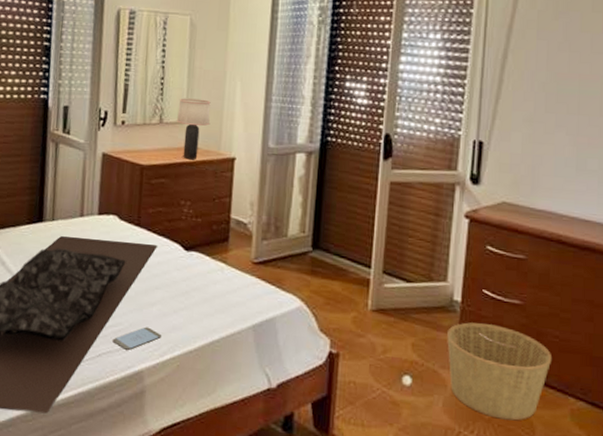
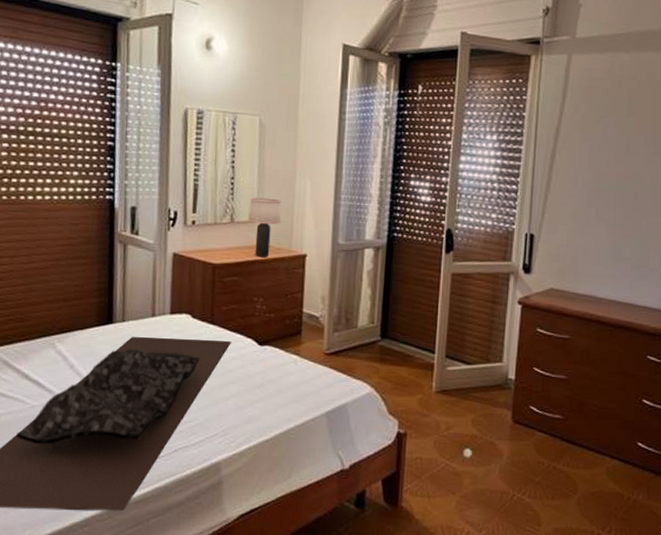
smartphone: present [112,327,161,350] -> none [188,420,237,444]
basket: present [447,322,553,421] -> none [502,397,592,481]

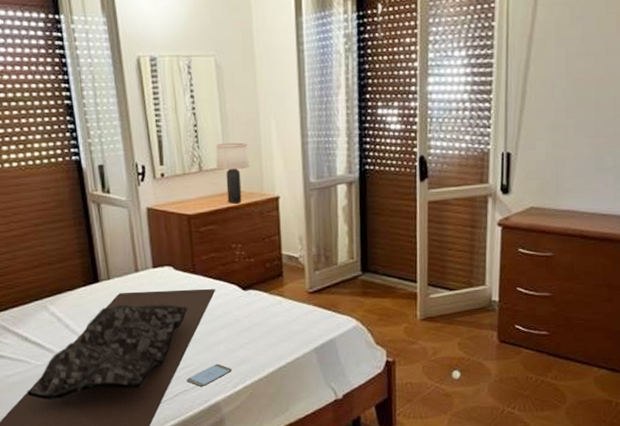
smartphone: none [188,420,237,444] -> present [187,363,232,387]

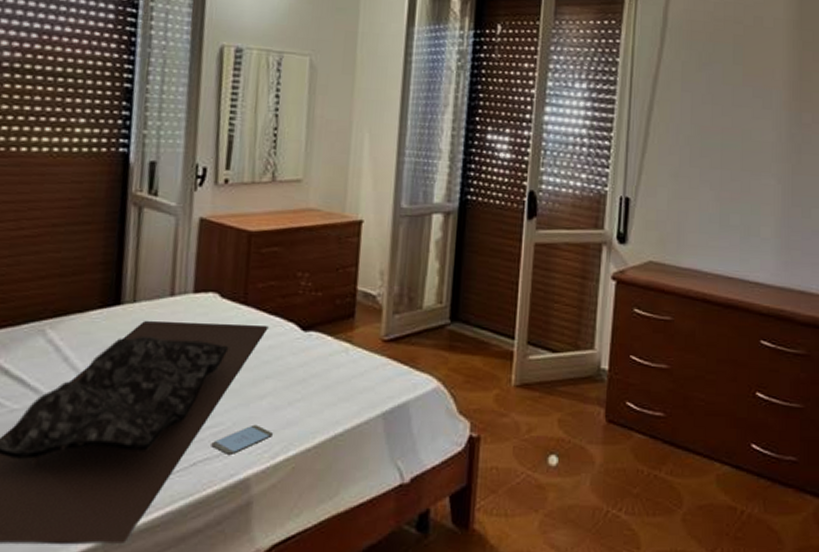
table lamp: present [215,142,250,204] -> none [292,151,334,224]

